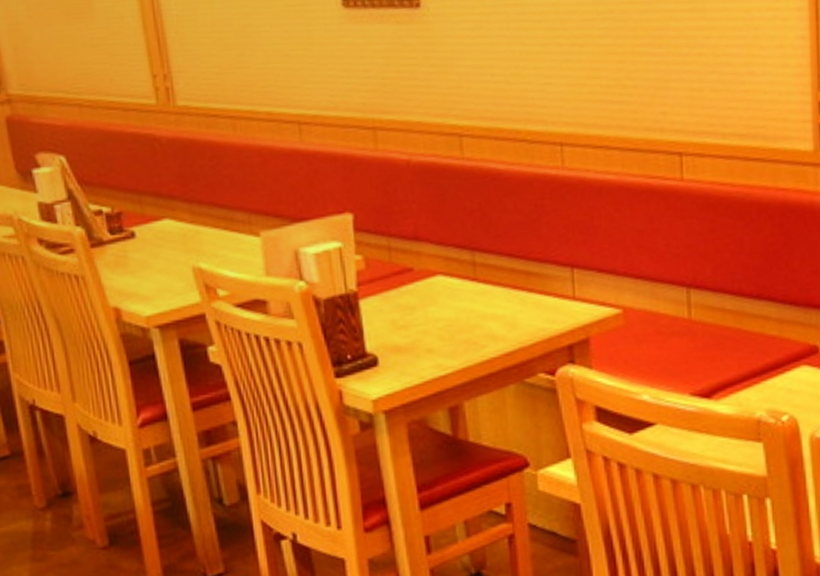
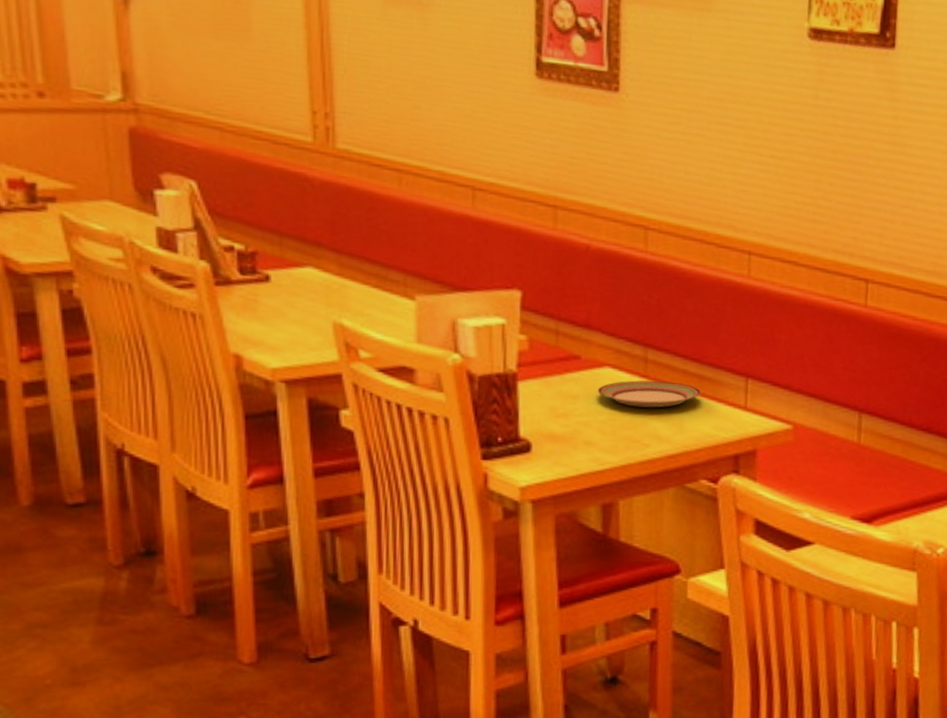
plate: none [432,281,530,311] -> present [597,380,701,408]

